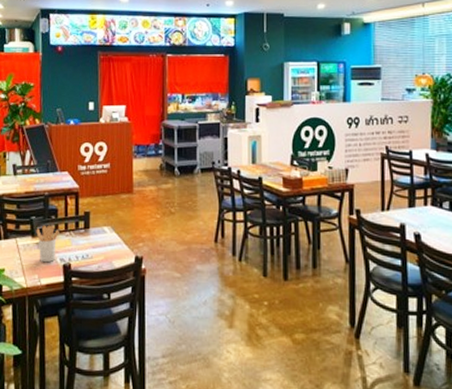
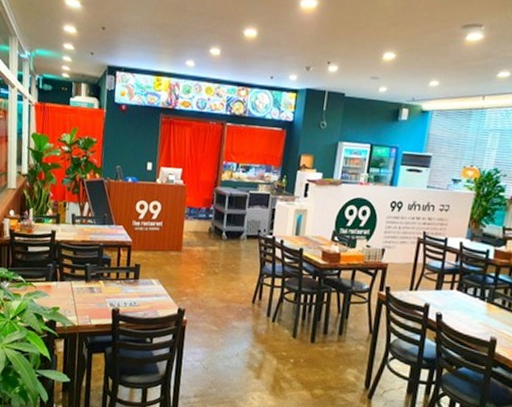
utensil holder: present [36,225,59,263] -> none [89,272,111,306]

